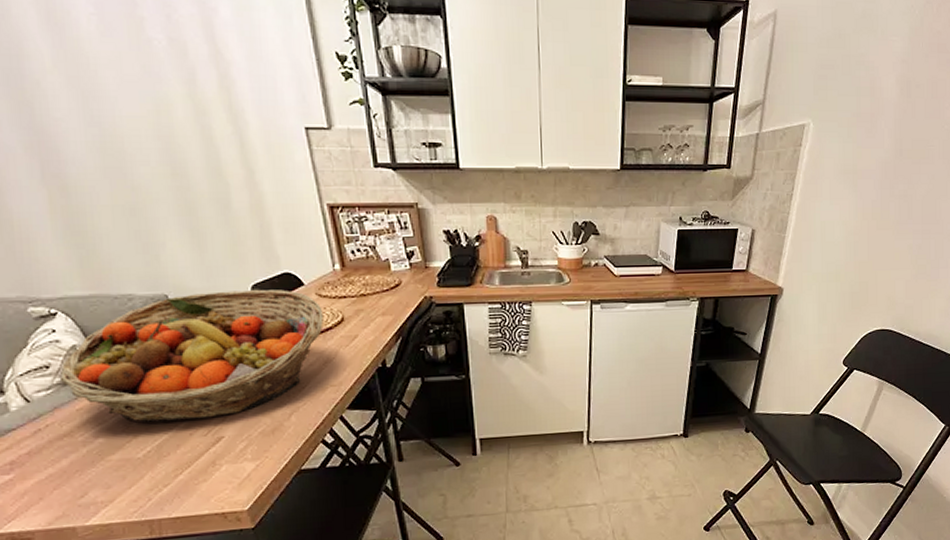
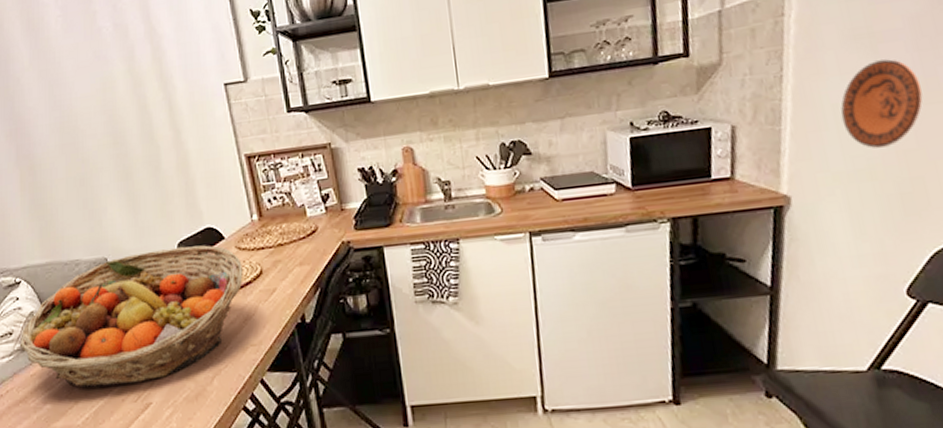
decorative plate: none [825,192,878,258] -> present [840,59,923,148]

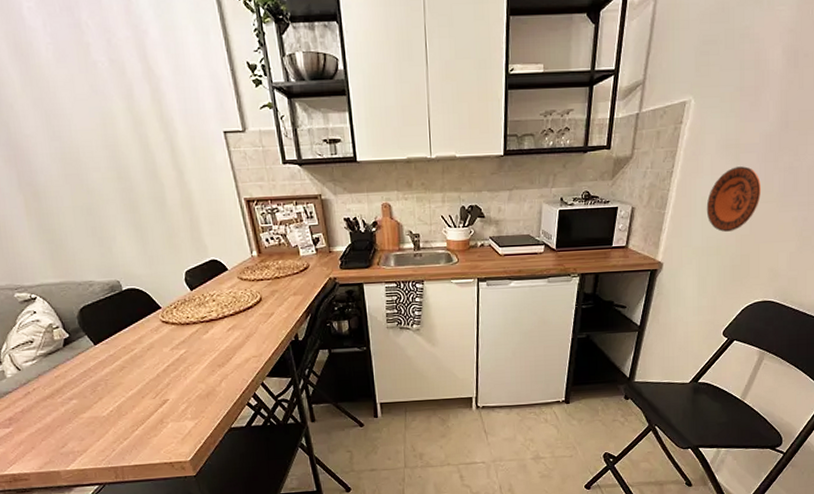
fruit basket: present [19,245,243,389] -> none [41,274,245,388]

